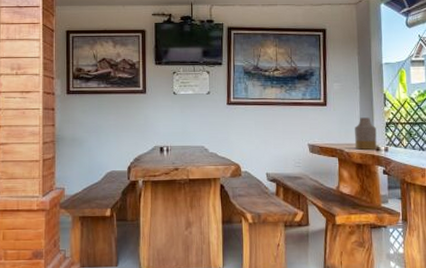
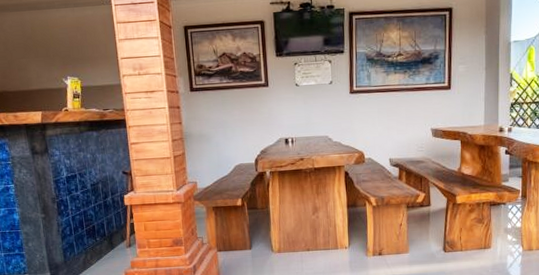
vase: present [354,117,377,150] -> none [478,99,501,132]

